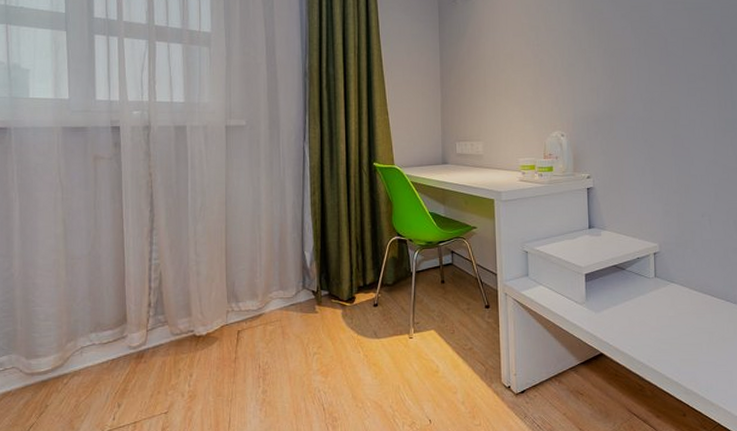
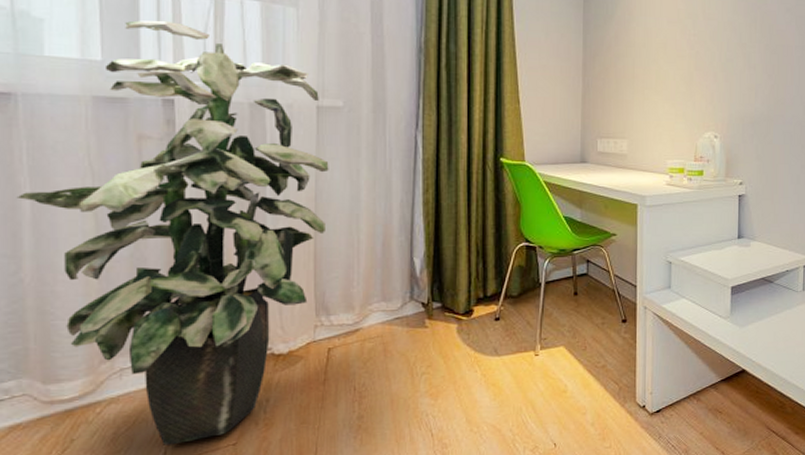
indoor plant: none [10,64,236,412] -> present [16,20,329,445]

